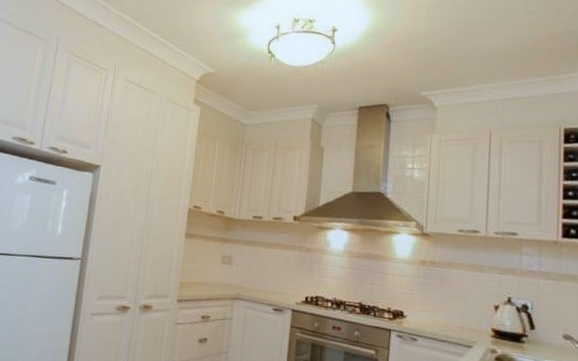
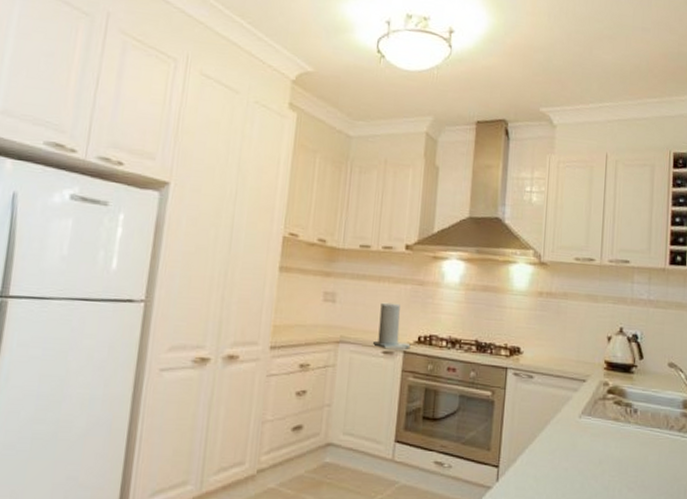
paper towel: none [264,266,299,309] -> present [372,302,411,351]

